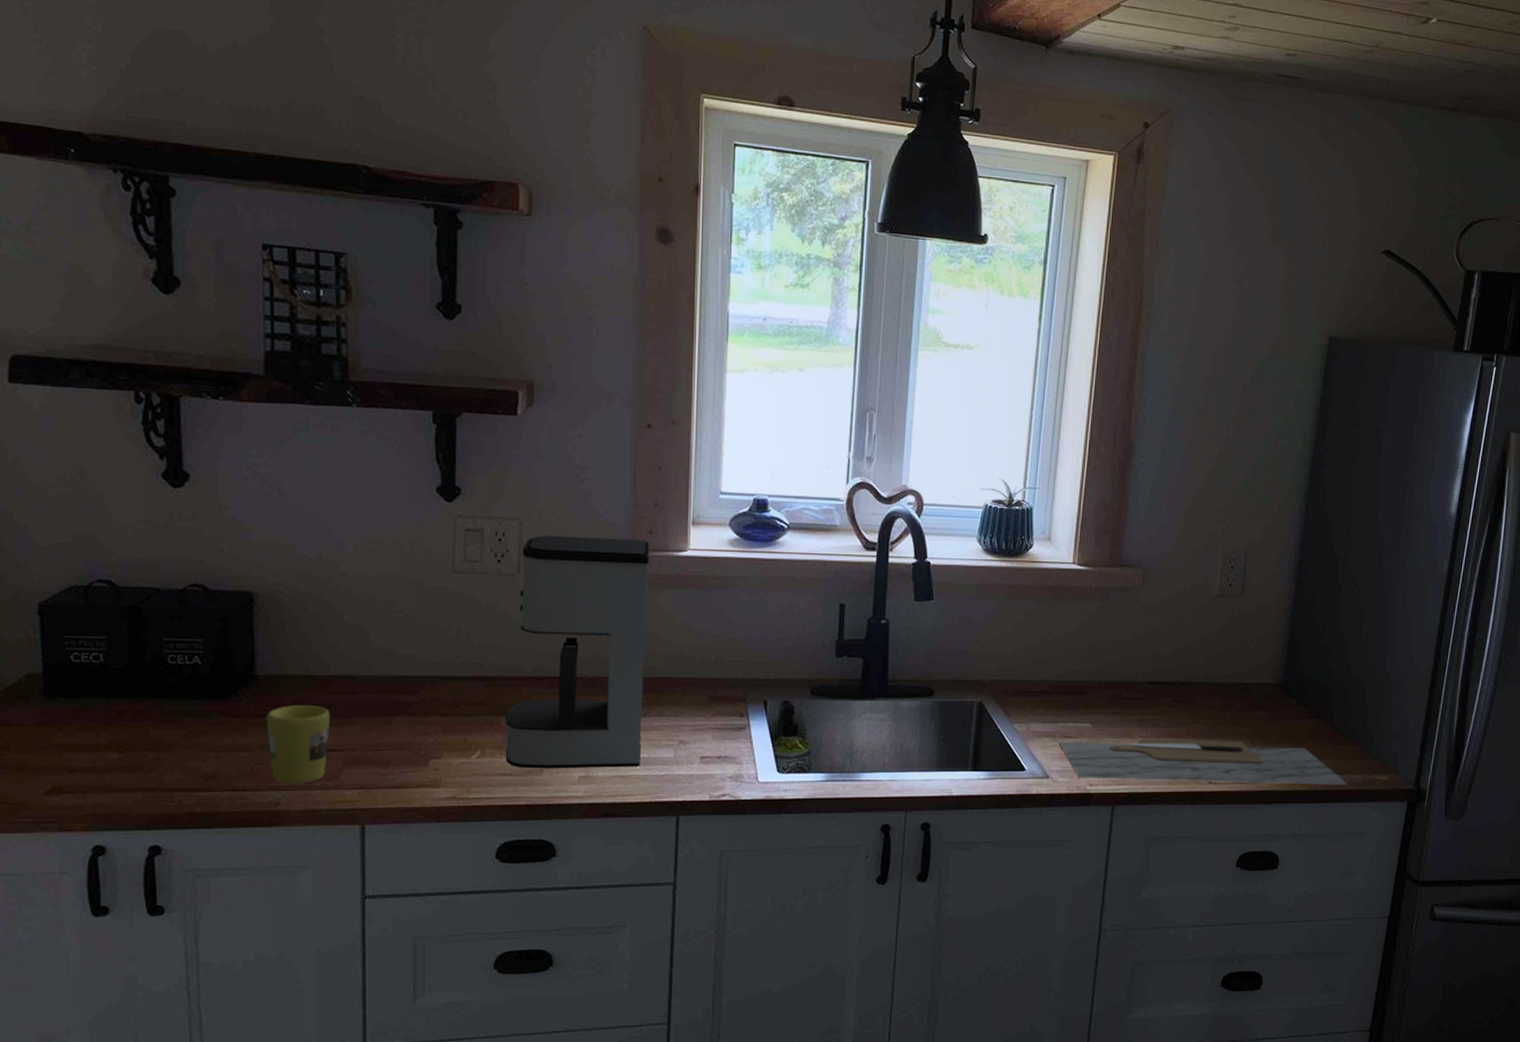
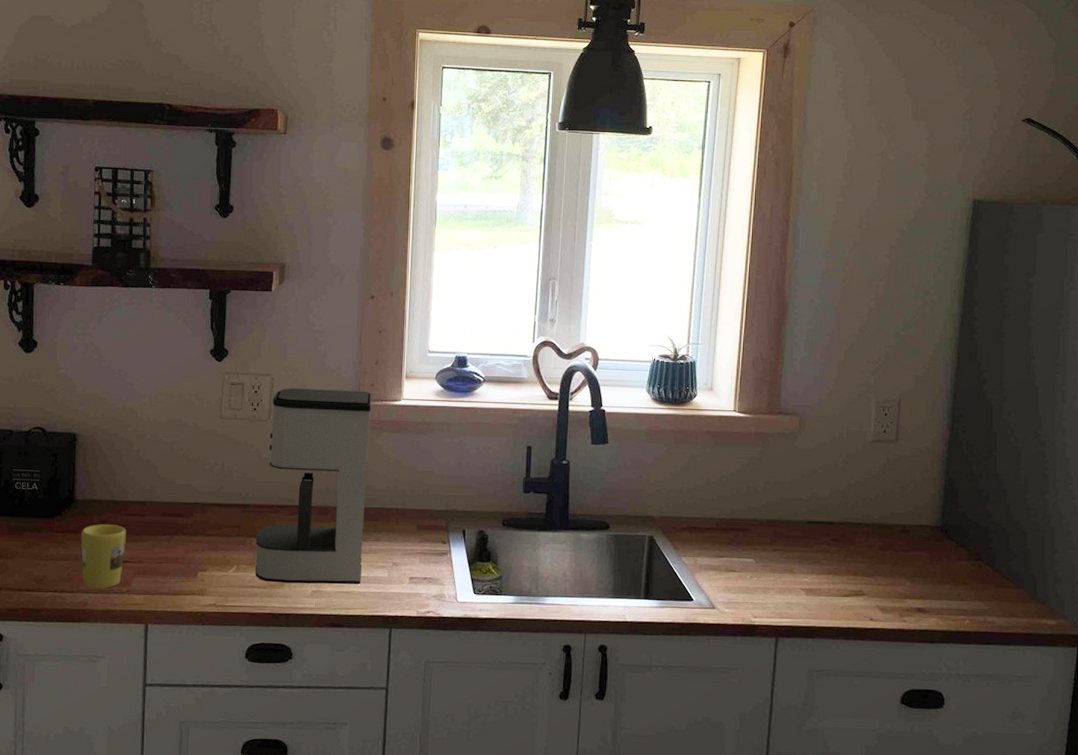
cutting board: present [1058,739,1349,785] -> none [723,575,1014,628]

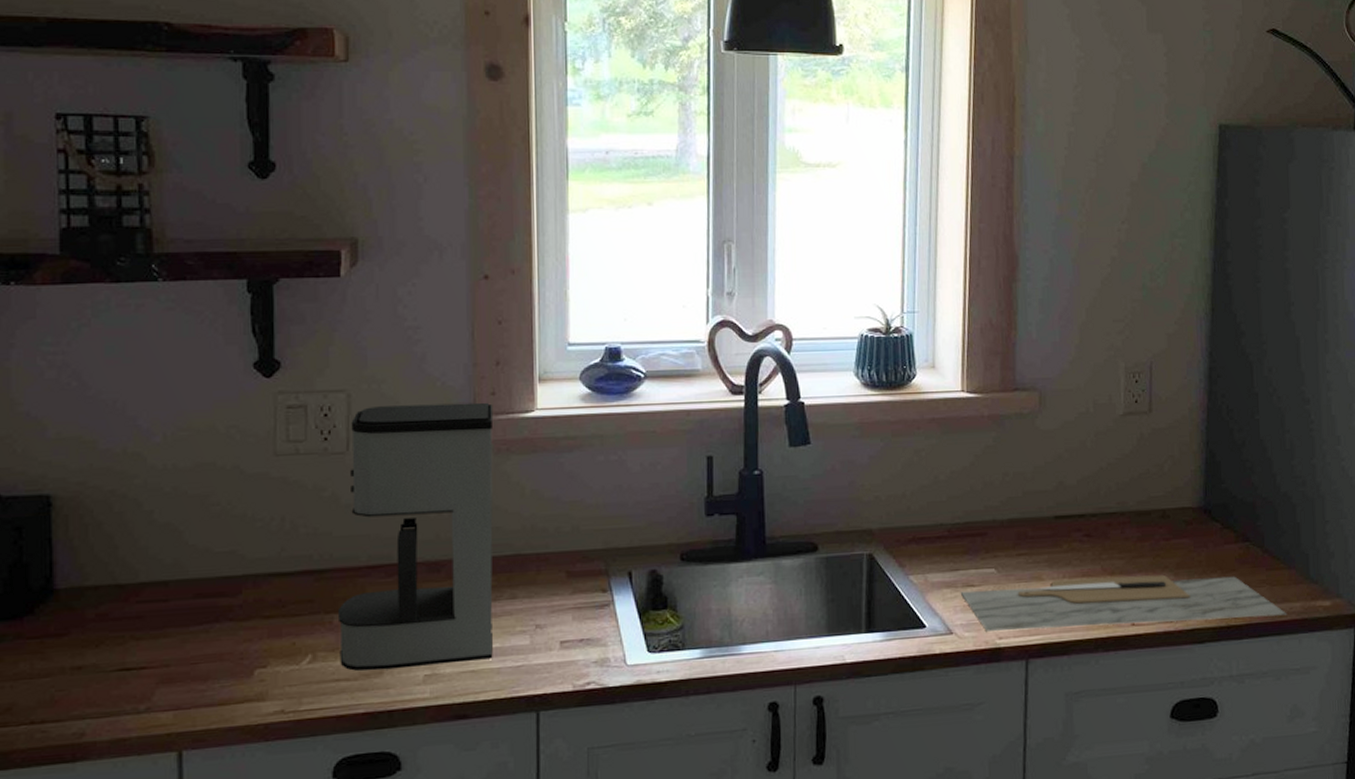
mug: present [81,524,126,588] -> none [68,618,140,711]
cutting board: none [723,575,1014,628] -> present [960,574,1288,631]

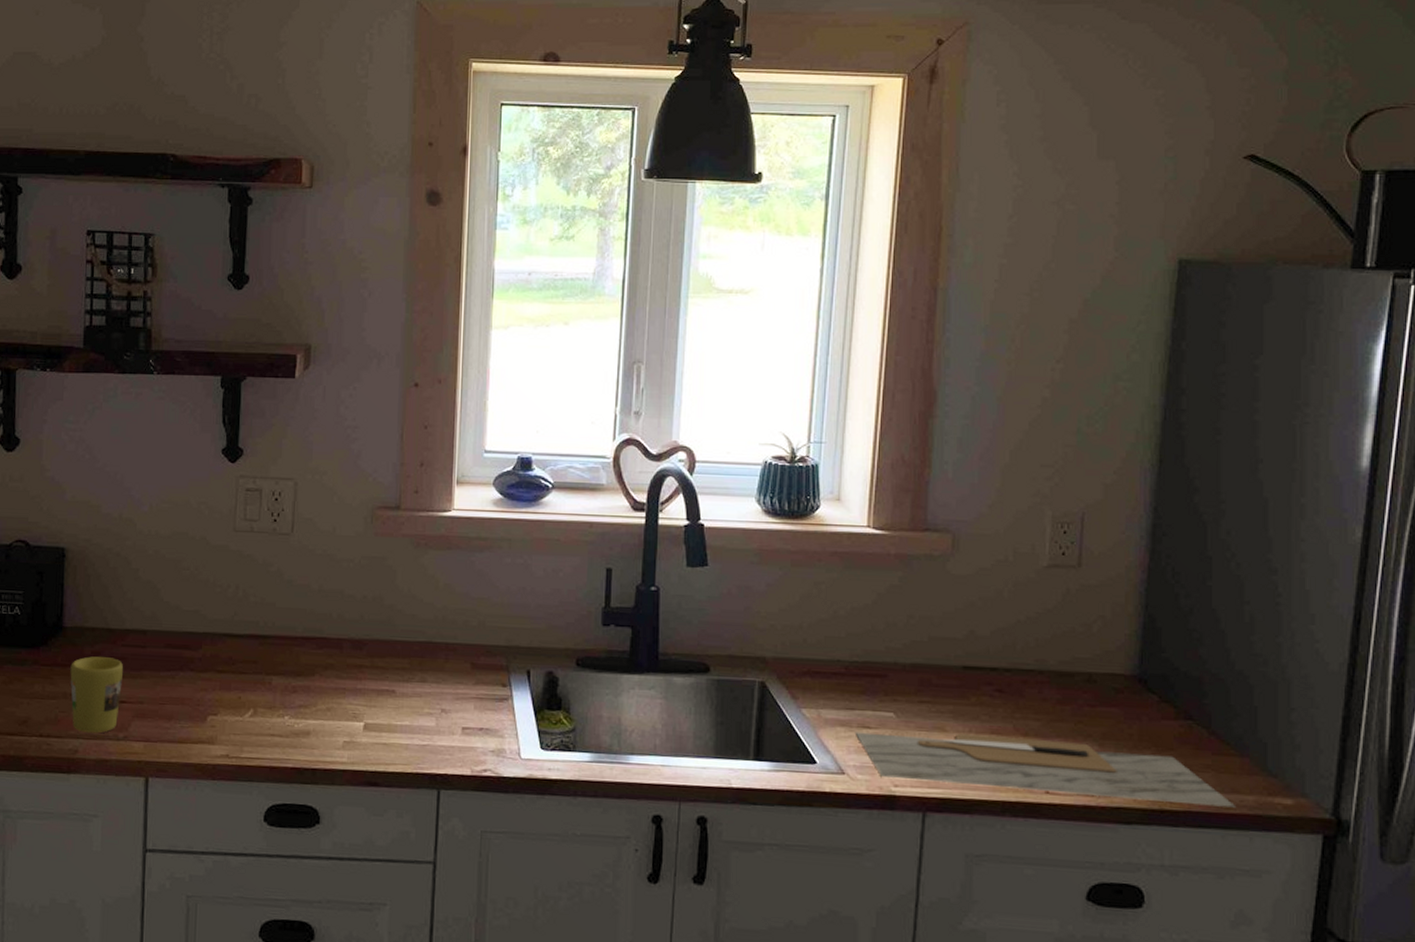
mug: none [68,618,140,711] -> present [70,656,123,733]
coffee maker: present [337,402,494,671] -> none [275,495,416,735]

